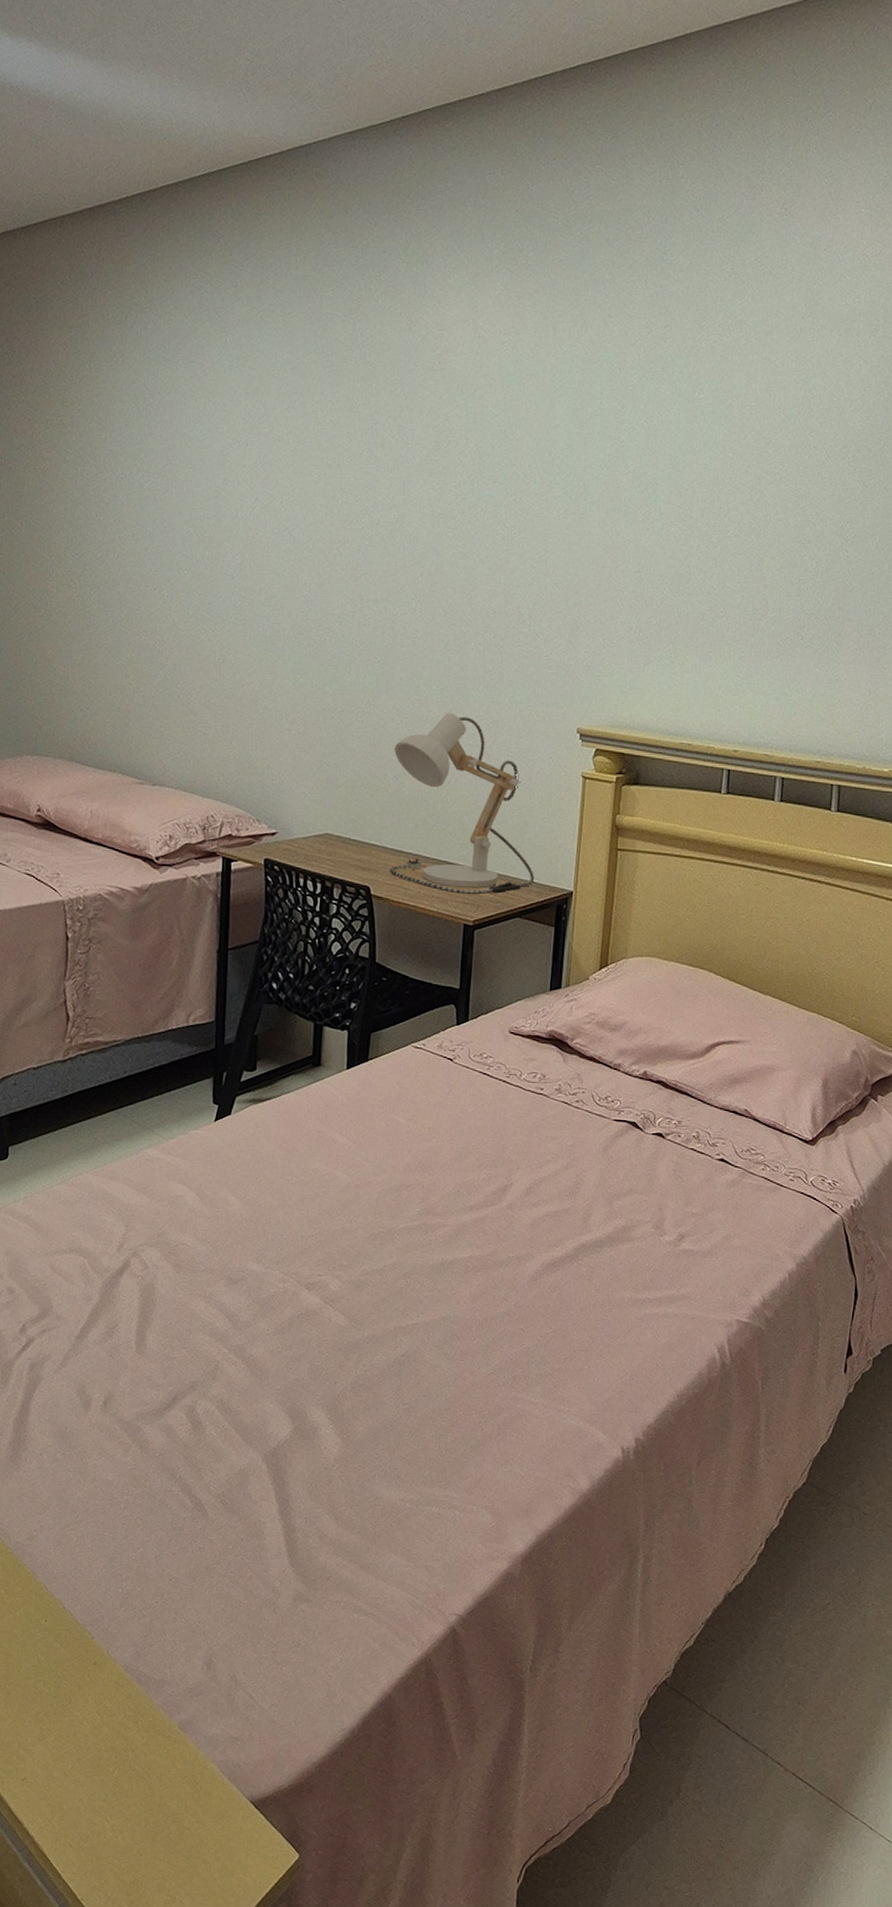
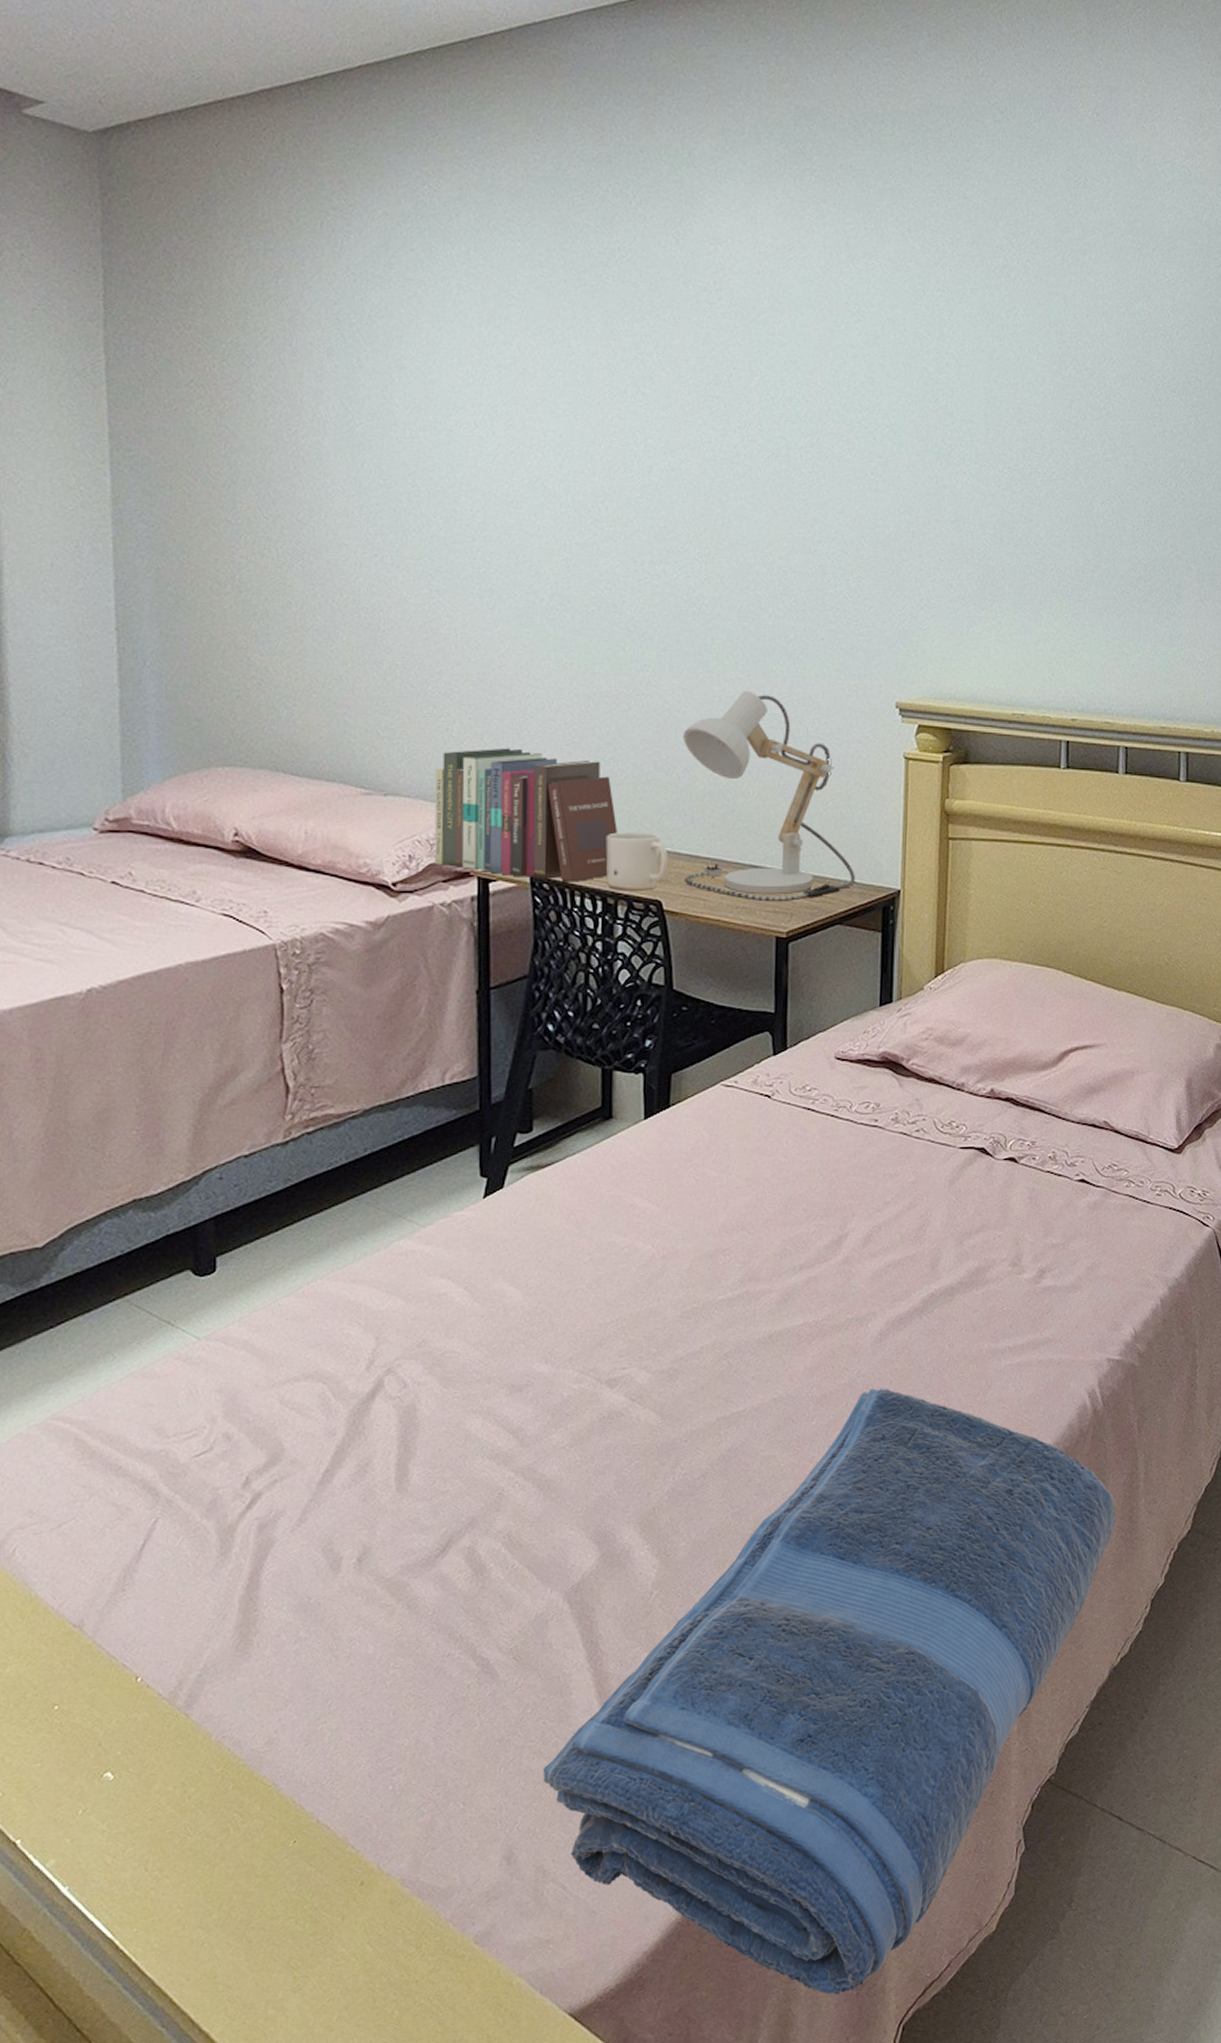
books: none [189,751,337,867] -> present [434,748,617,884]
towel: none [239,1319,738,1831] -> present [543,1388,1117,1995]
mug: none [325,826,378,878] -> present [605,831,669,892]

